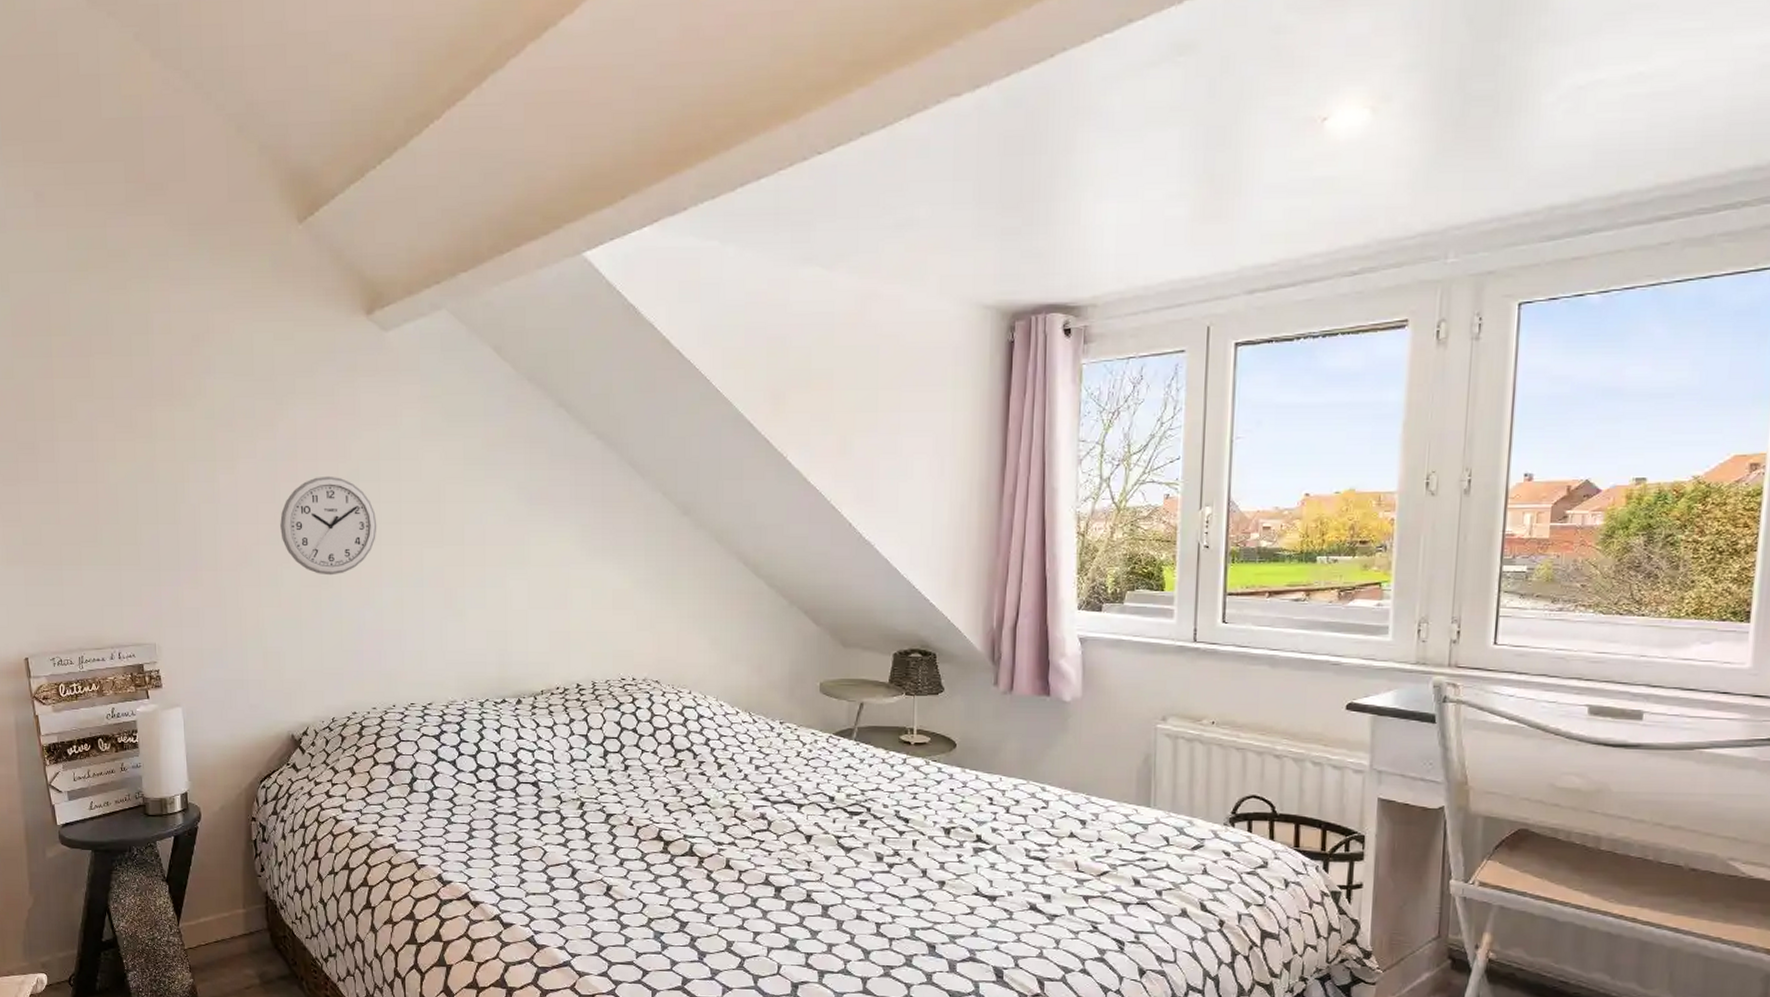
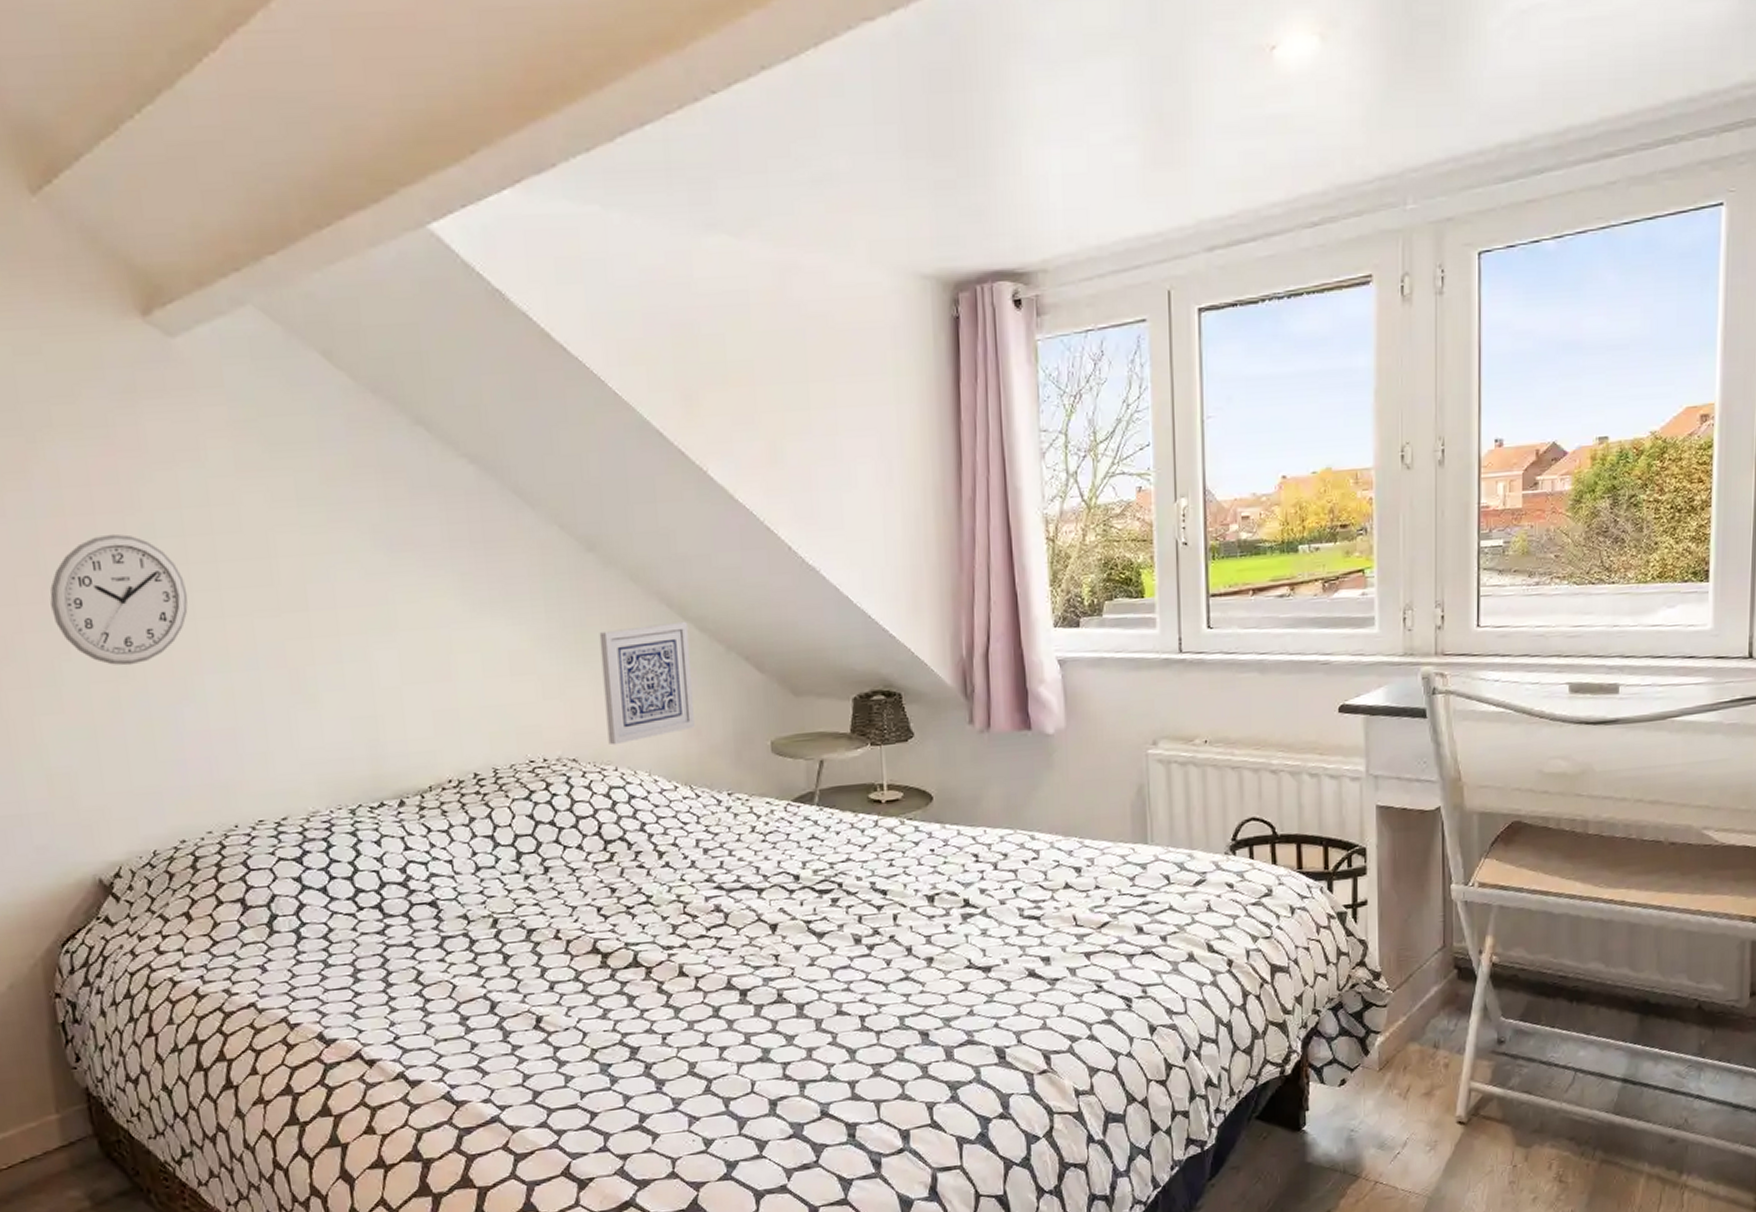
wall art: none [686,577,760,673] -> present [599,621,695,746]

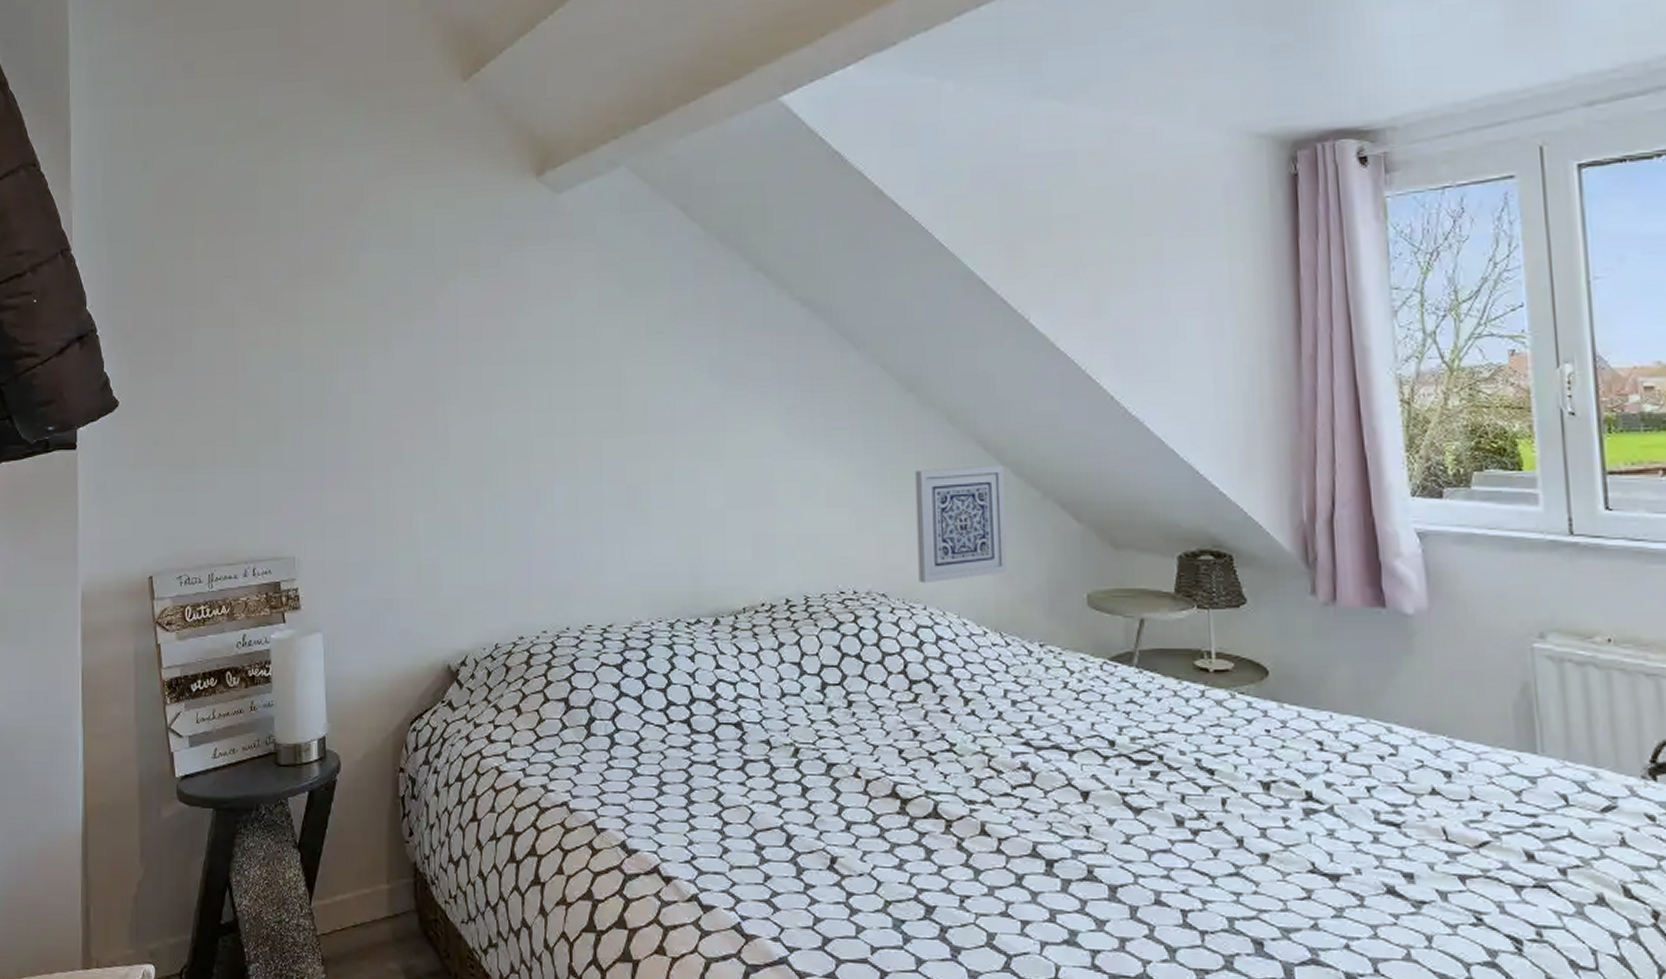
wall clock: present [50,533,189,666] -> none [438,357,548,473]

